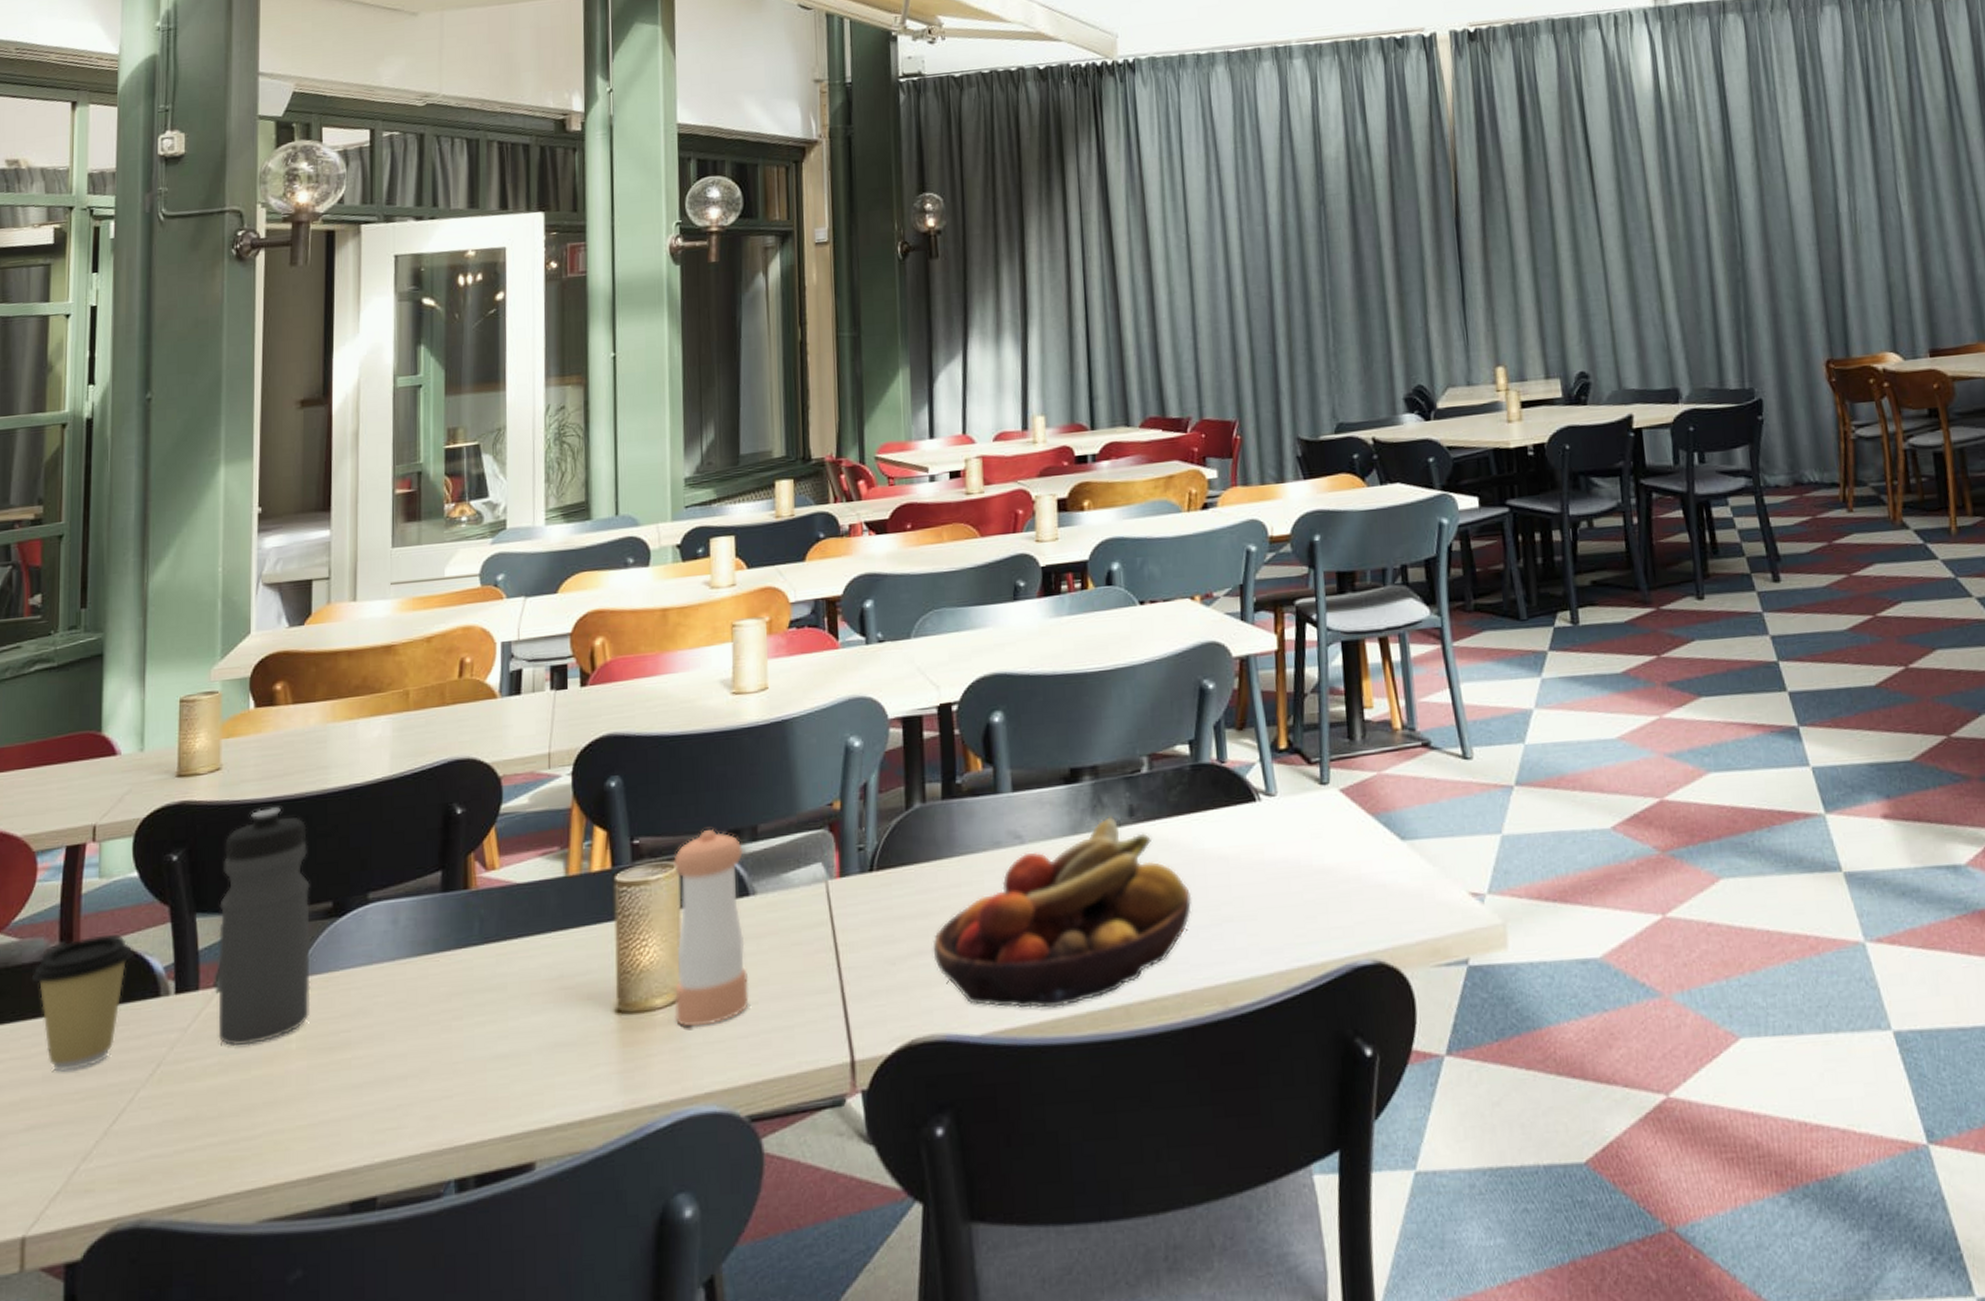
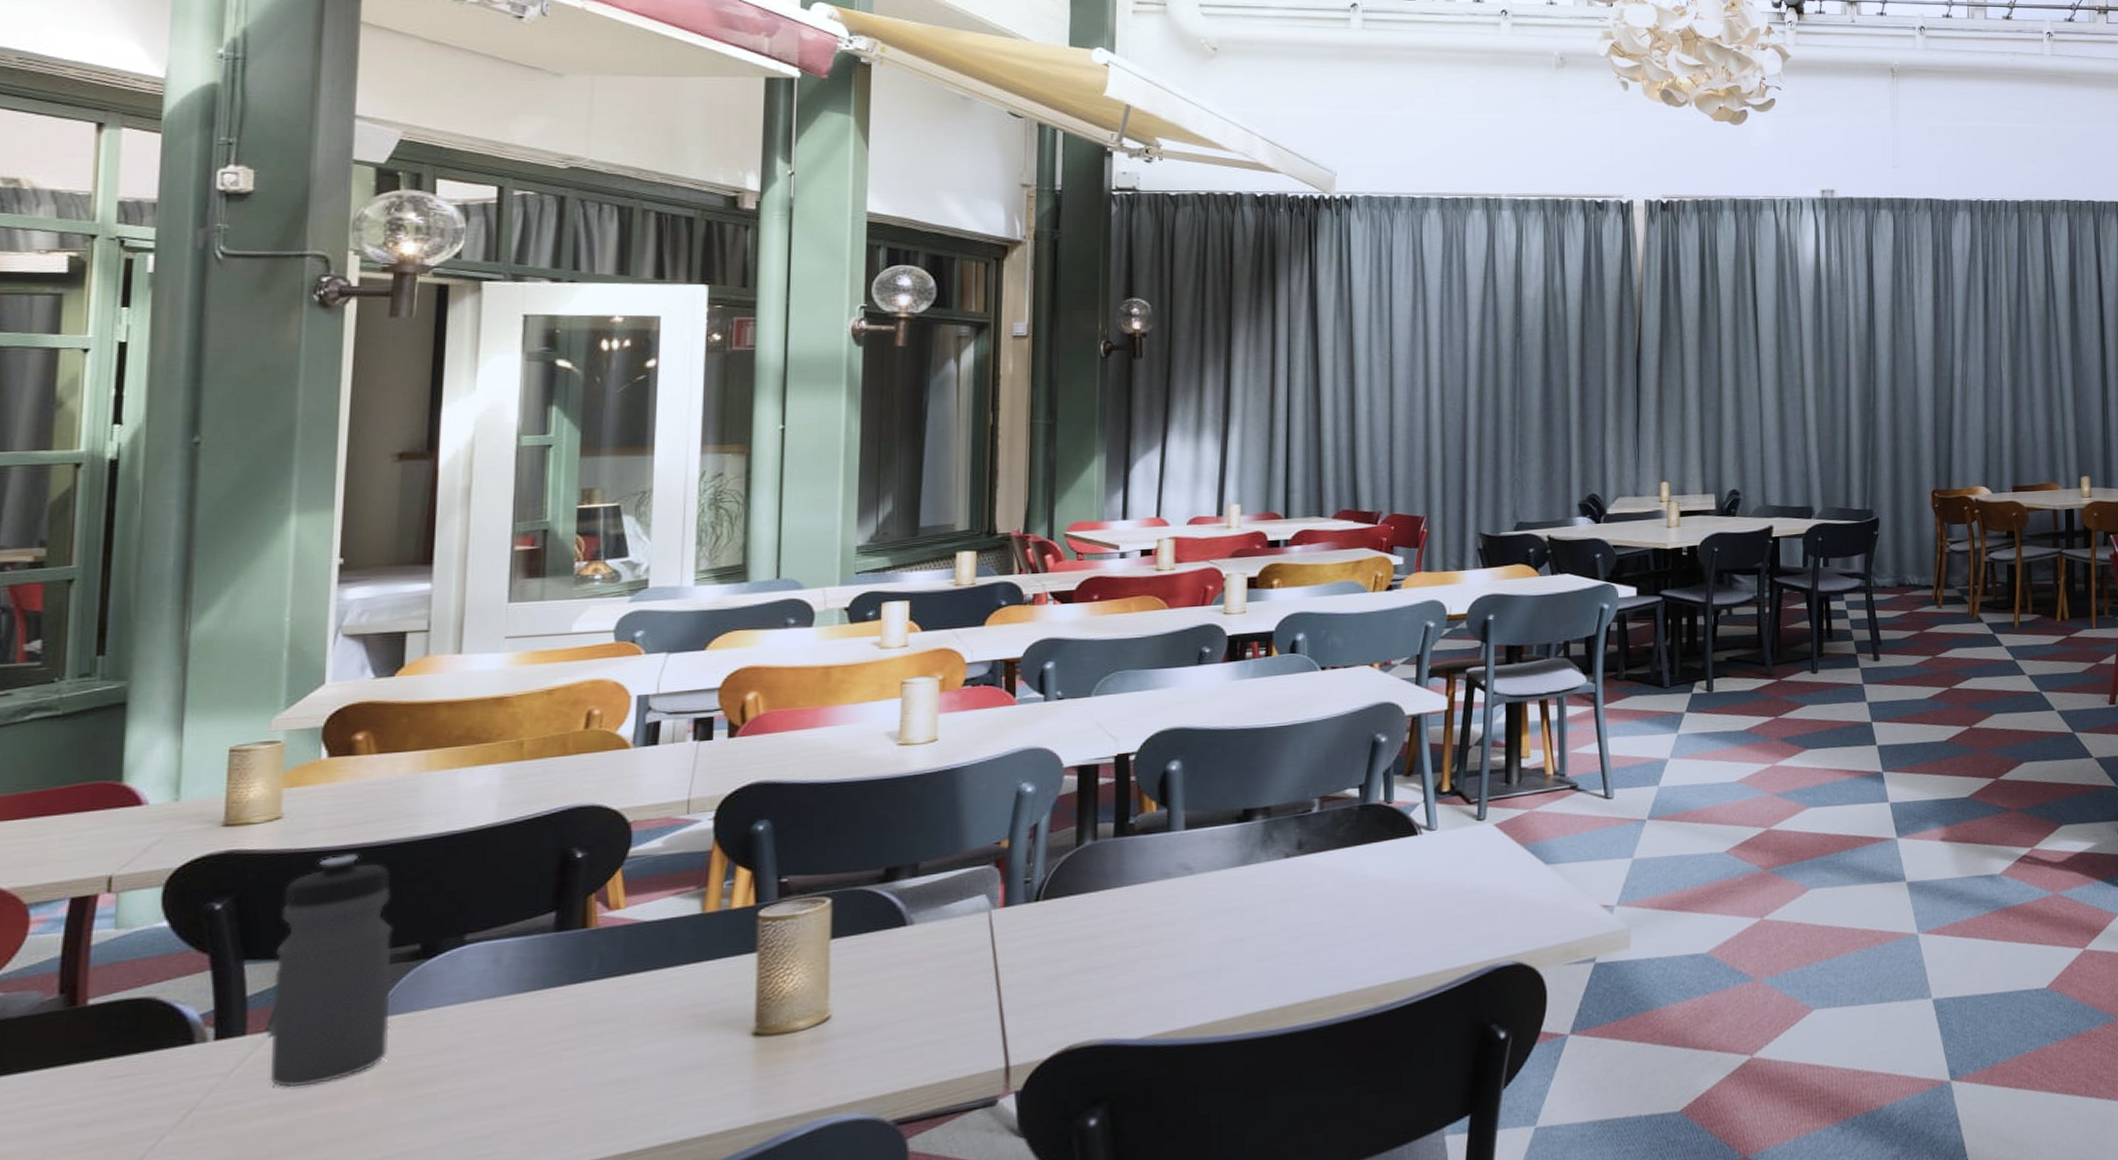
coffee cup: present [32,935,133,1072] -> none [20,985,160,1124]
pepper shaker: present [672,828,749,1028] -> none [820,866,903,1046]
fruit bowl: present [932,815,1192,1009] -> none [1096,849,1352,1014]

